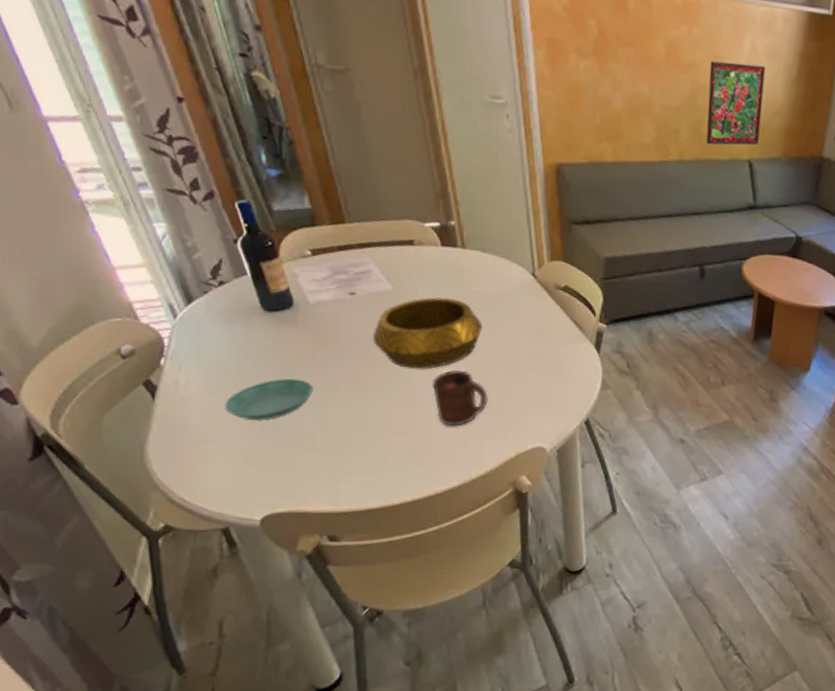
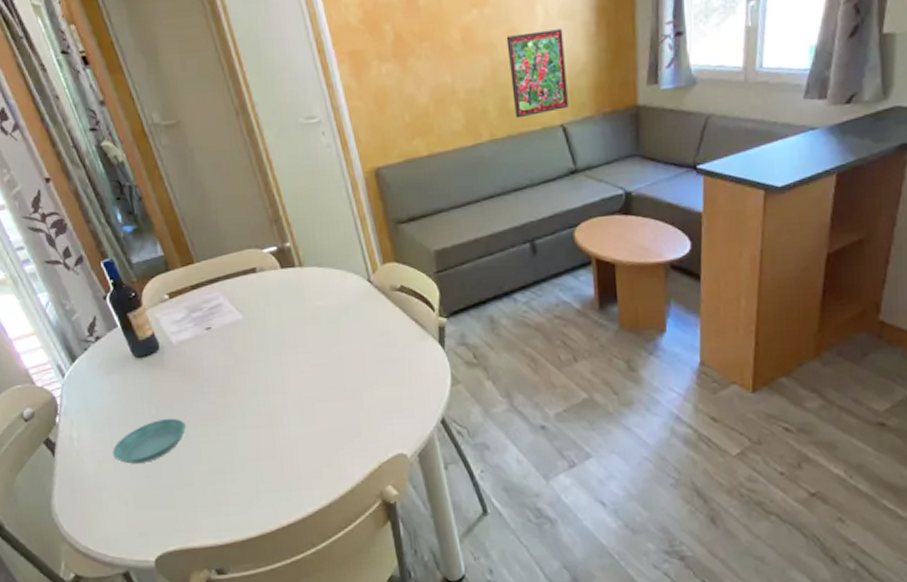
decorative bowl: present [372,297,483,369] -> none [231,317,330,393]
cup: present [431,369,488,426] -> none [289,386,344,444]

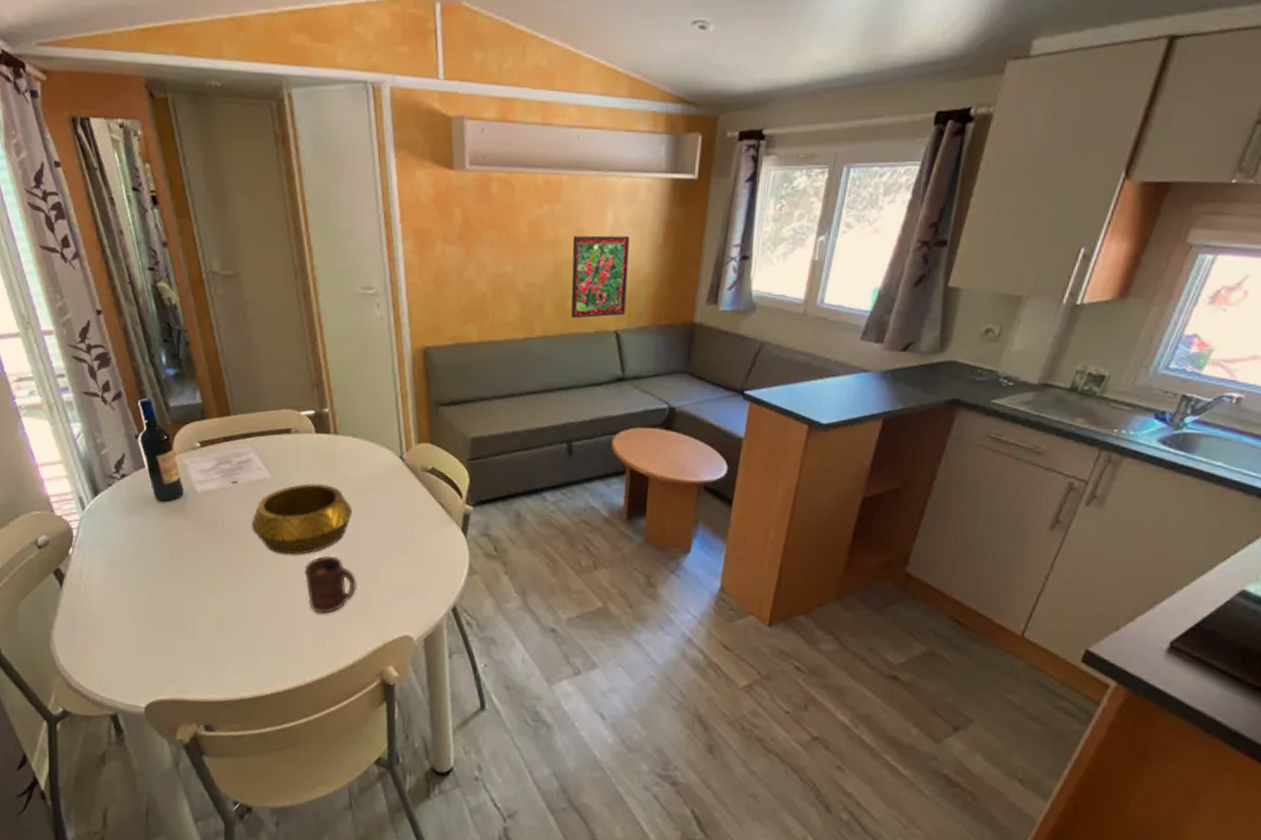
saucer: present [112,418,186,464] -> none [120,566,197,607]
decorative bowl: none [231,317,330,393] -> present [251,483,353,555]
cup: none [289,386,344,444] -> present [304,555,357,614]

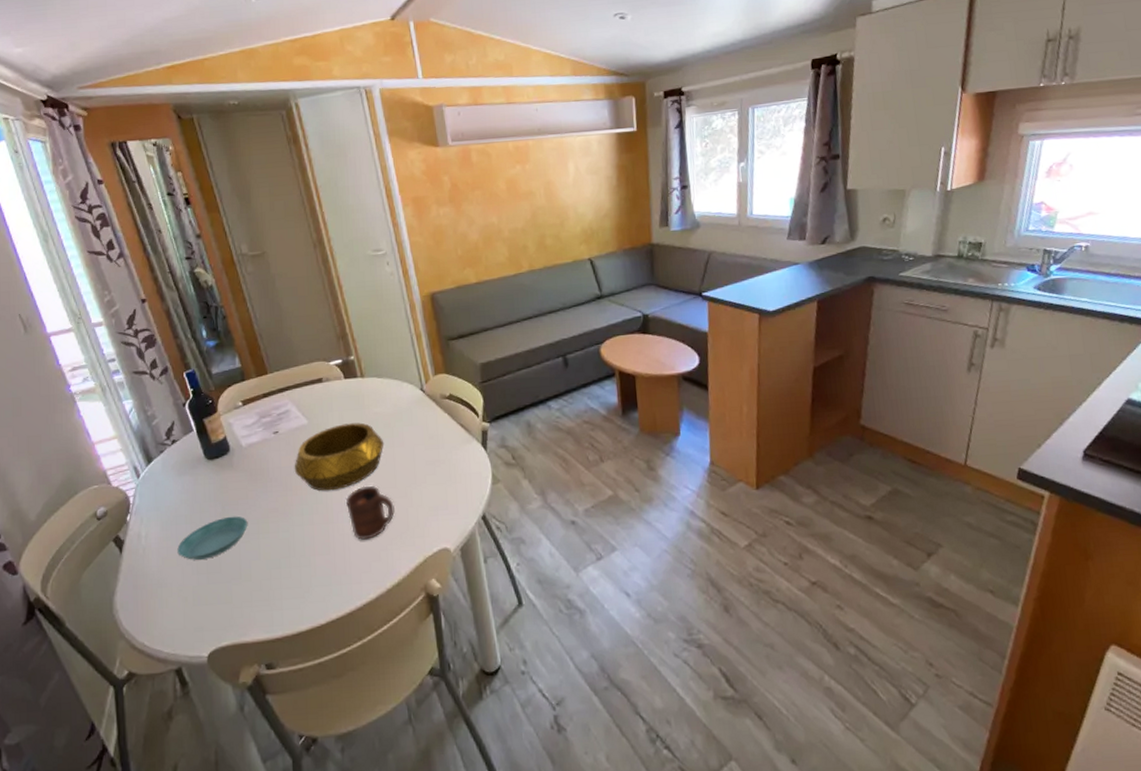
saucer: none [120,566,197,607] -> present [177,516,248,560]
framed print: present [571,235,630,319] -> none [543,182,595,253]

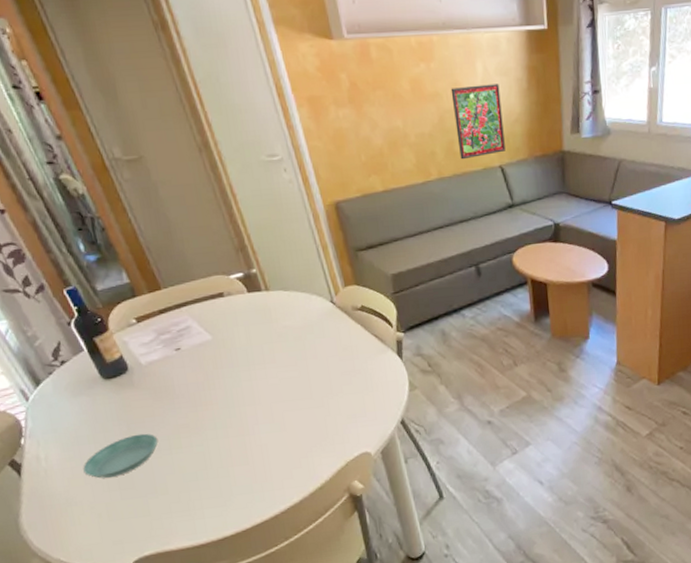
decorative bowl: present [294,422,384,491] -> none [201,336,297,405]
cup: present [345,485,395,540] -> none [260,397,312,450]
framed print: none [543,182,595,253] -> present [450,84,506,160]

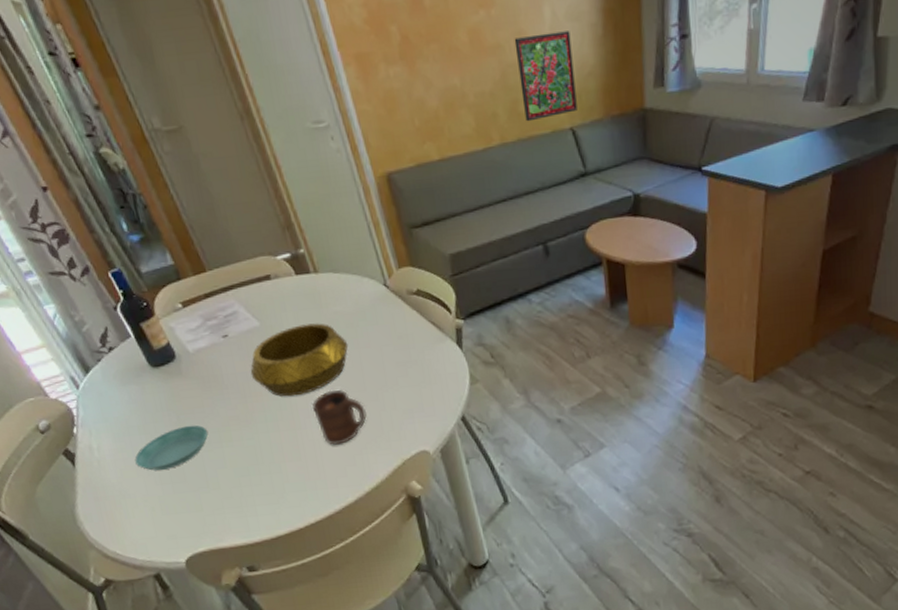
decorative bowl: none [201,336,297,405] -> present [250,323,349,397]
cup: none [260,397,312,450] -> present [311,389,367,445]

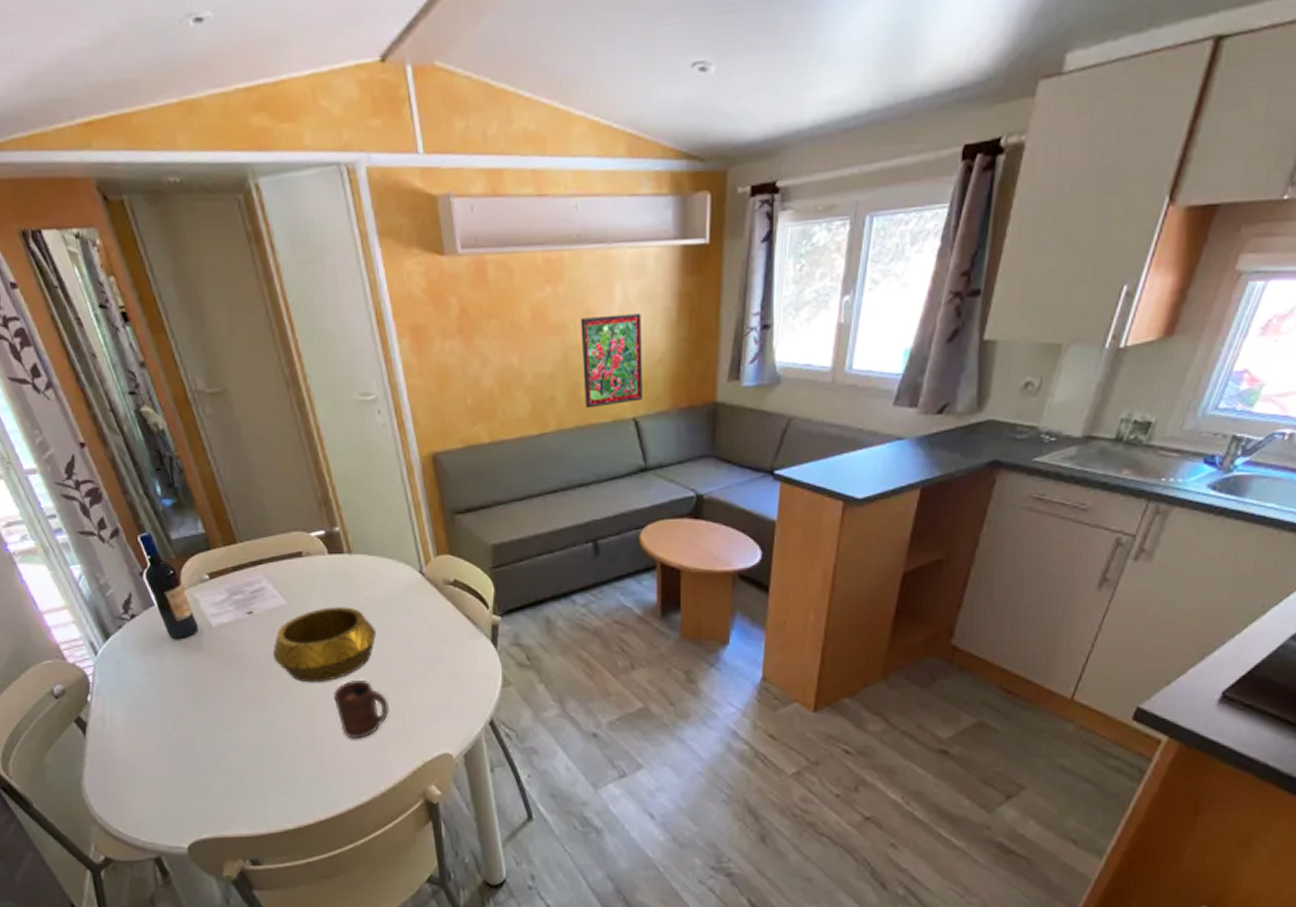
saucer: present [135,425,208,471] -> none [146,703,224,748]

